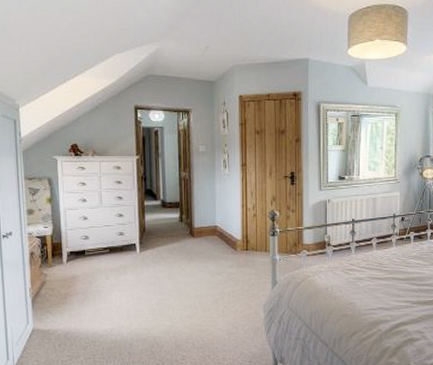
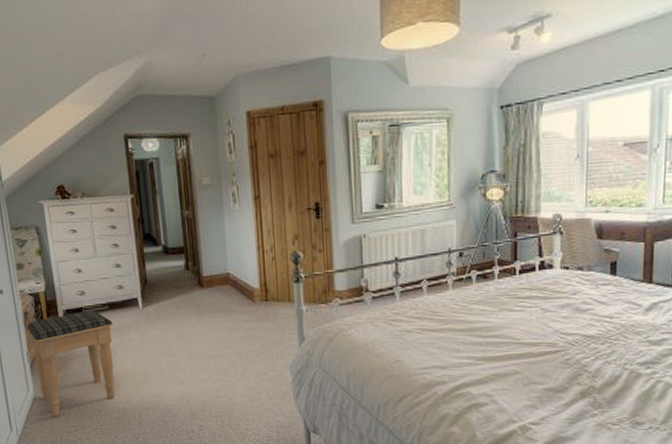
footstool: none [31,252,112,347] -> present [26,309,115,416]

